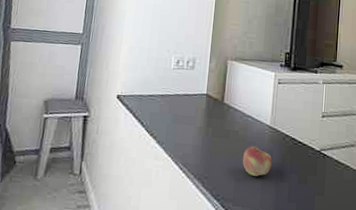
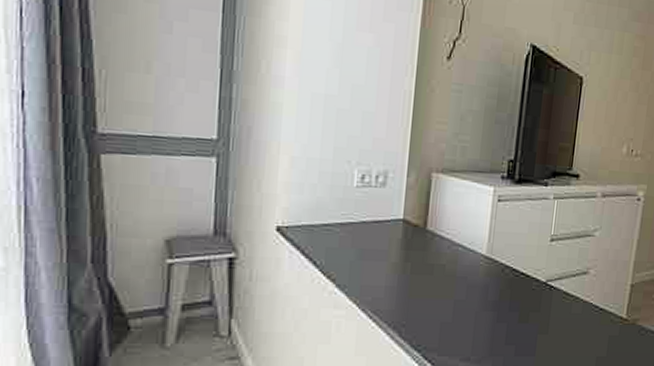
fruit: present [242,146,272,176] -> none [450,282,488,318]

